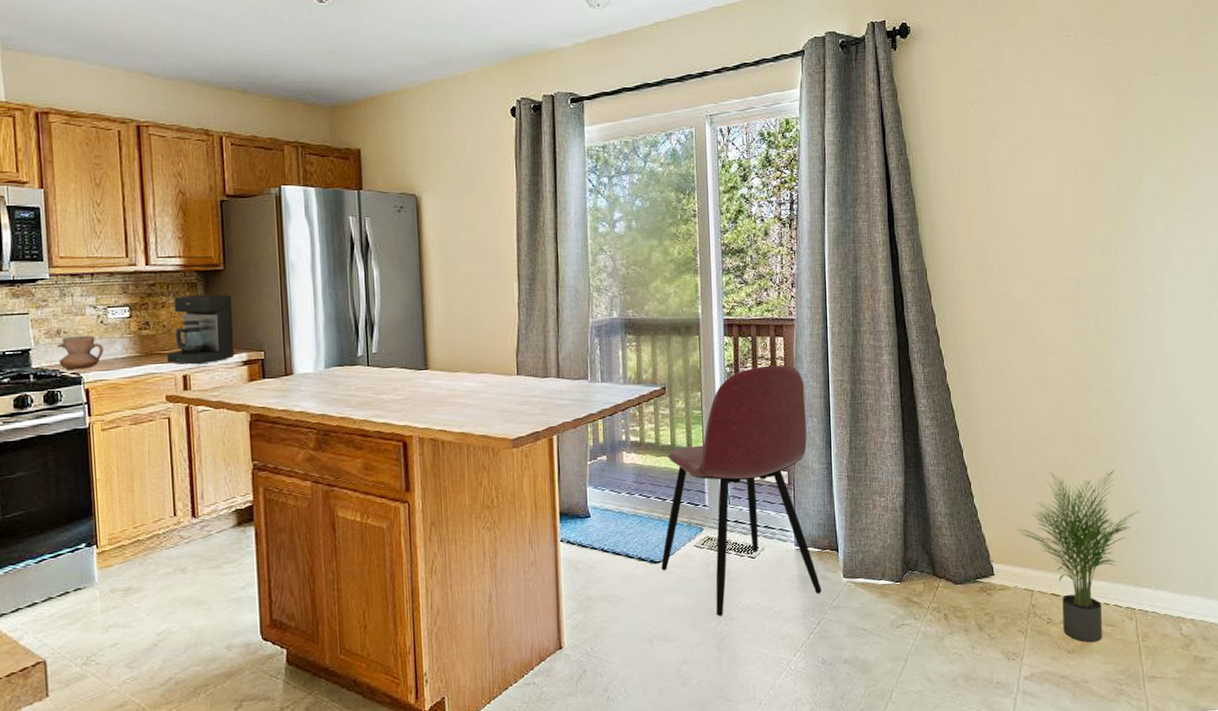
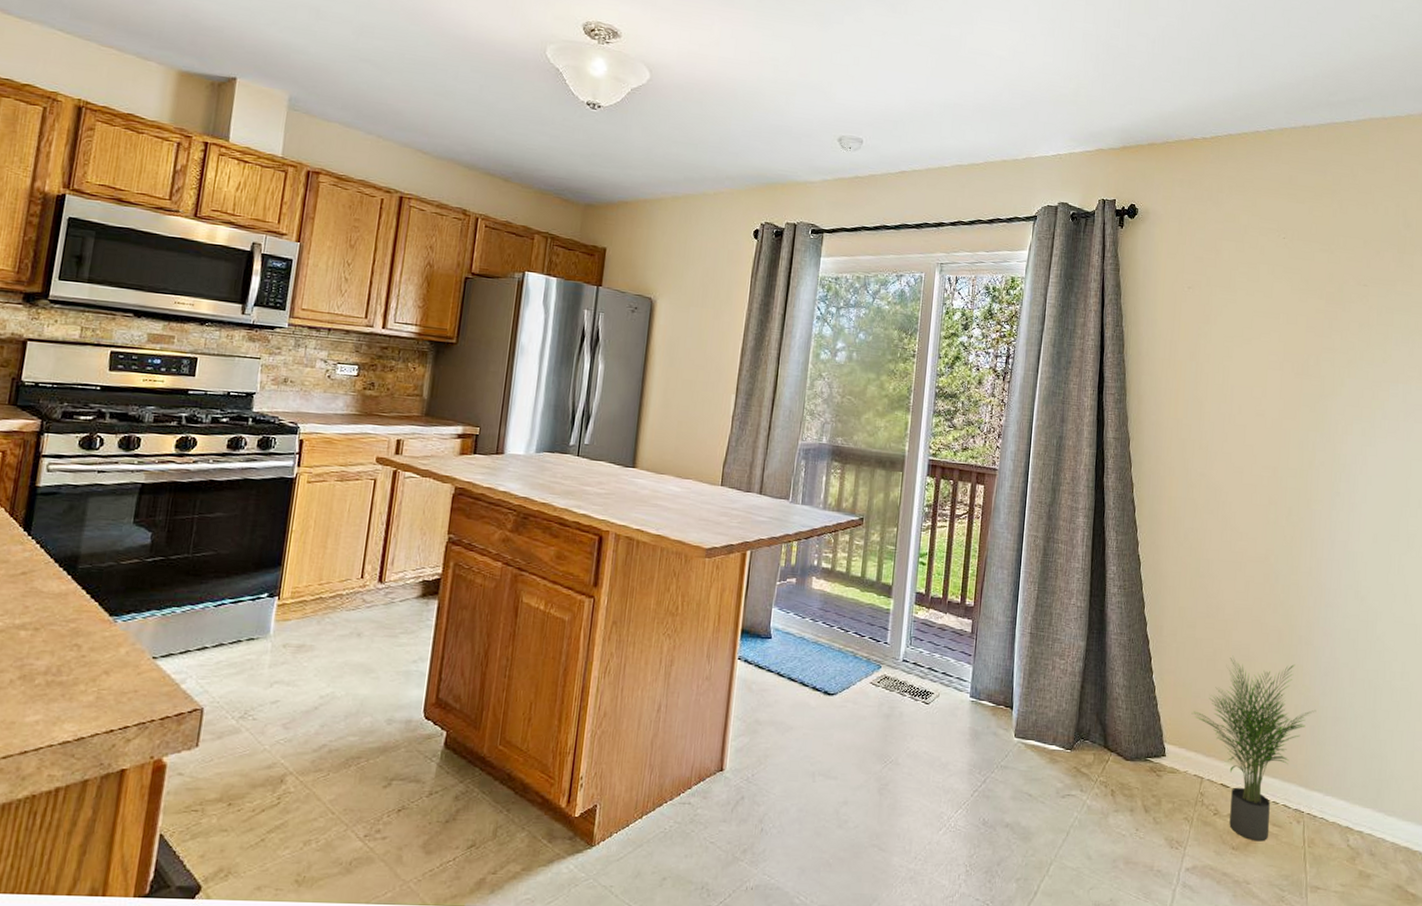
ceramic jug: present [56,335,103,370] -> none [280,386,326,420]
coffee maker: present [167,294,234,365] -> none [385,362,459,432]
dining chair: present [661,365,822,616] -> none [834,510,999,759]

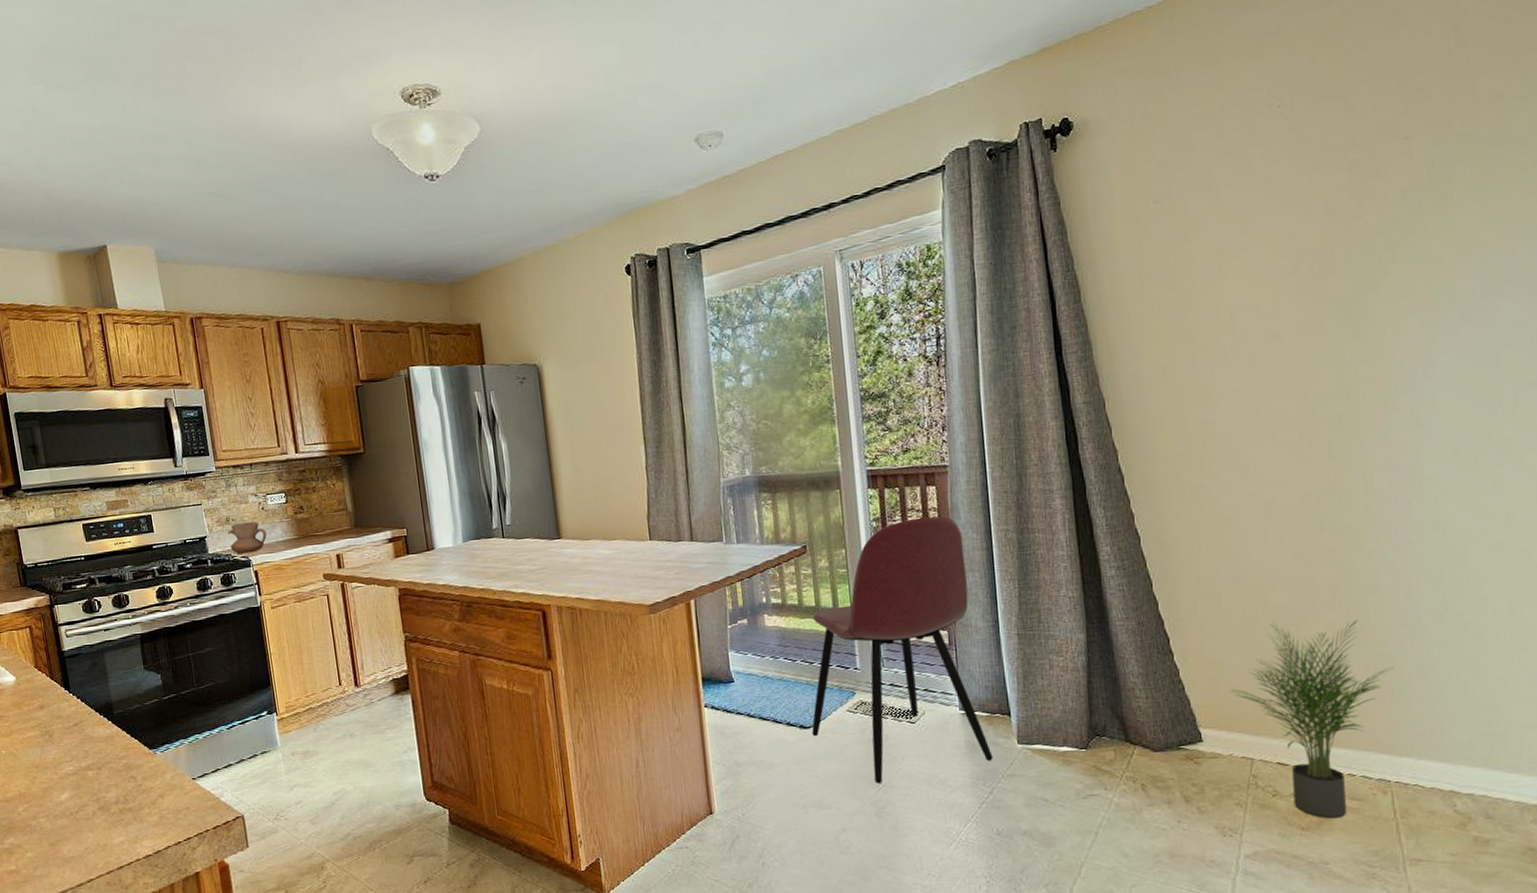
ceramic jug: none [280,386,326,420] -> present [227,521,267,554]
dining chair: none [834,510,999,759] -> present [812,516,993,783]

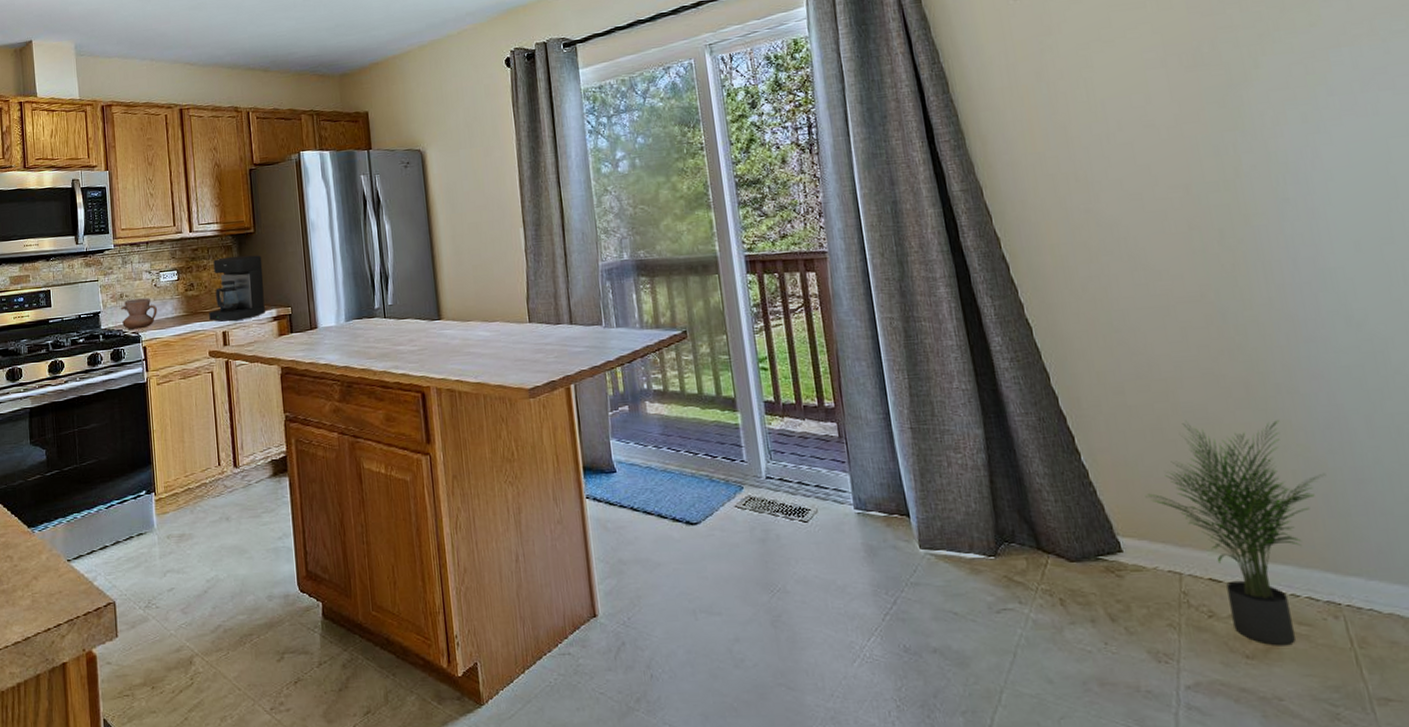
coffee maker: none [321,476,380,544] -> present [209,255,265,322]
dining chair: present [812,516,993,783] -> none [695,302,894,588]

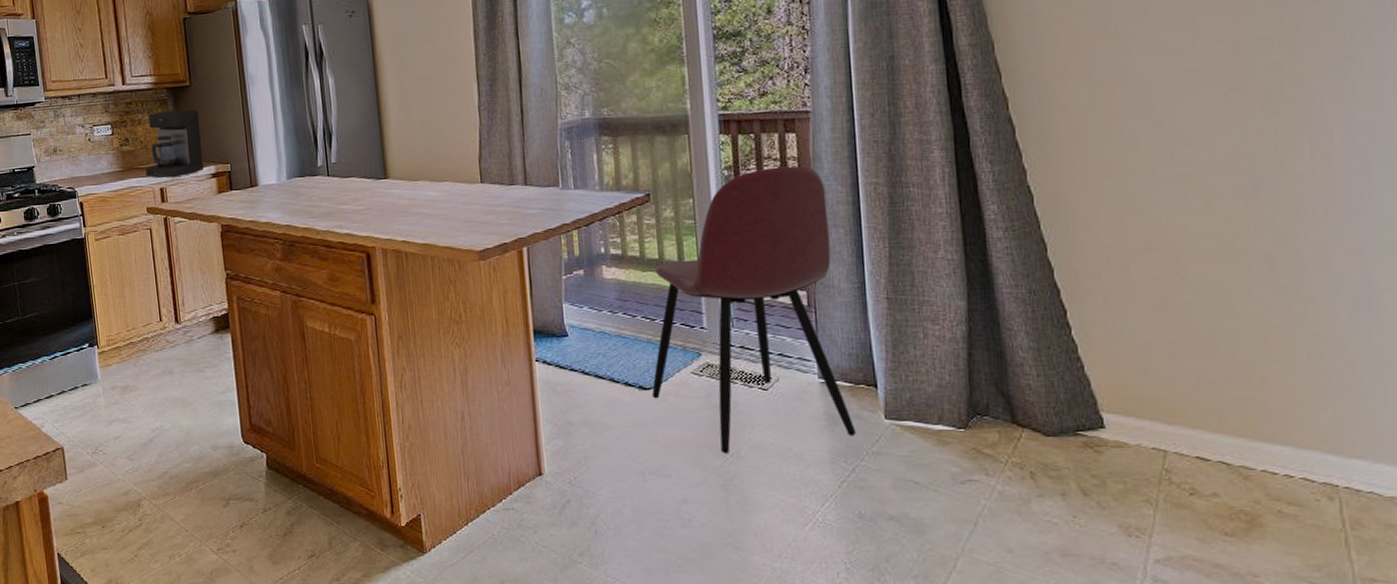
ceramic jug: present [120,298,157,330] -> none [54,152,92,185]
dining chair: none [695,302,894,588] -> present [652,166,856,453]
potted plant: present [1145,420,1326,646] -> none [1137,295,1345,525]

